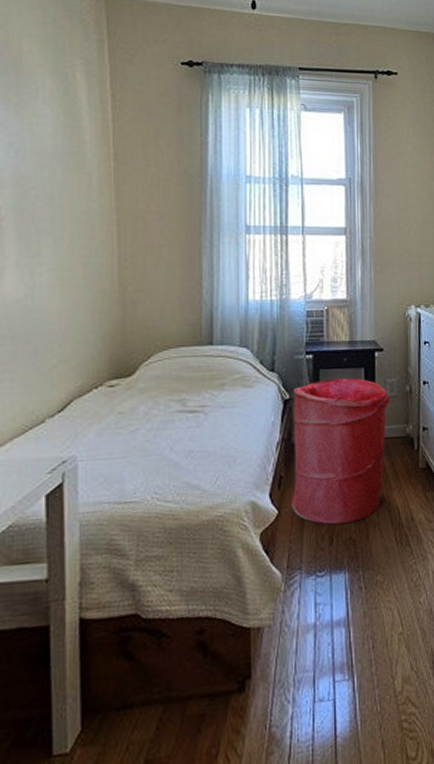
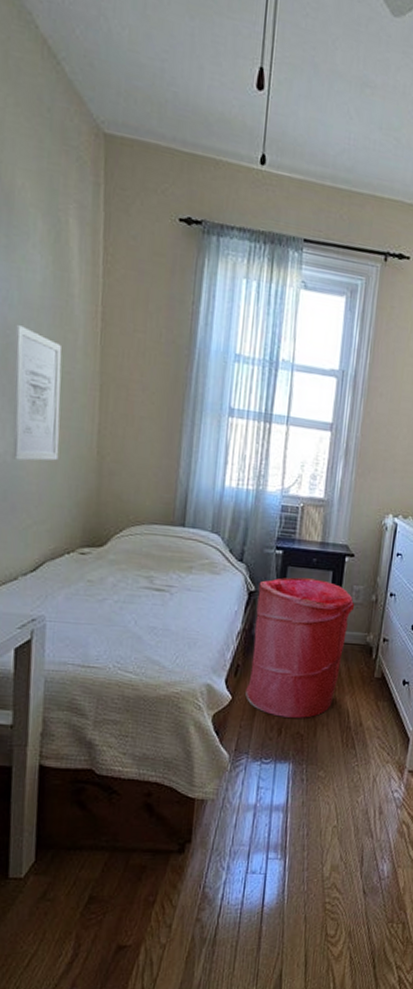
wall art: none [28,173,80,302] -> present [12,323,62,461]

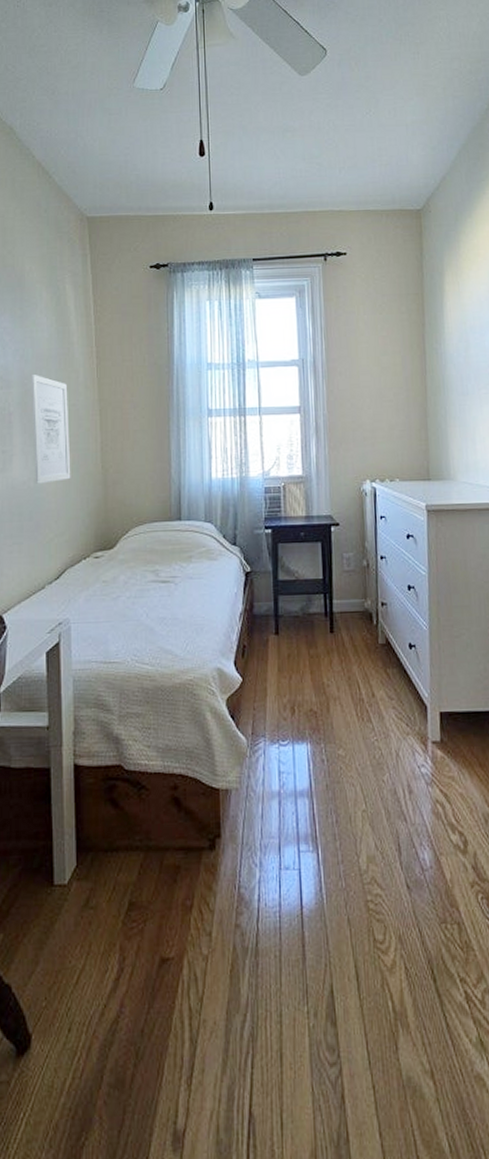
laundry hamper: present [245,577,355,718] -> none [254,552,348,695]

